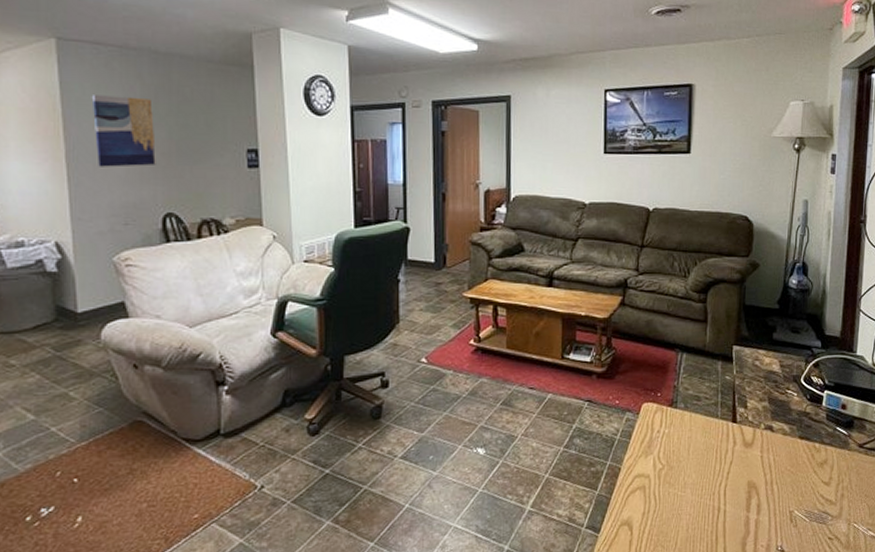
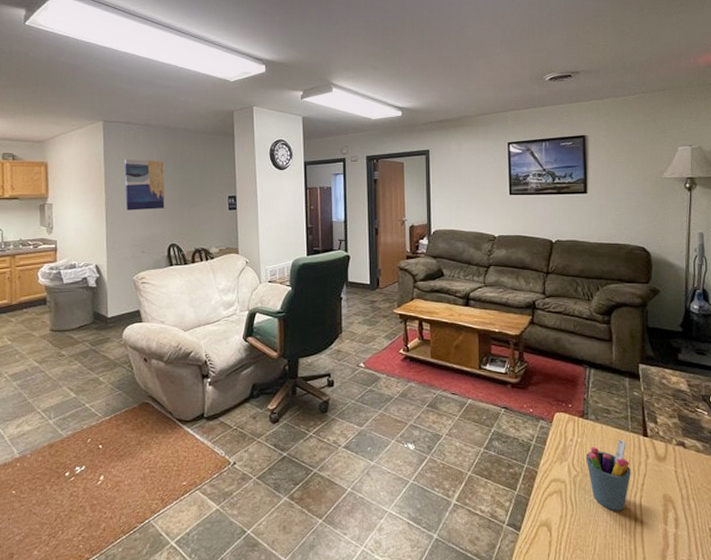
pen holder: none [672,426,717,503] -> present [585,438,631,511]

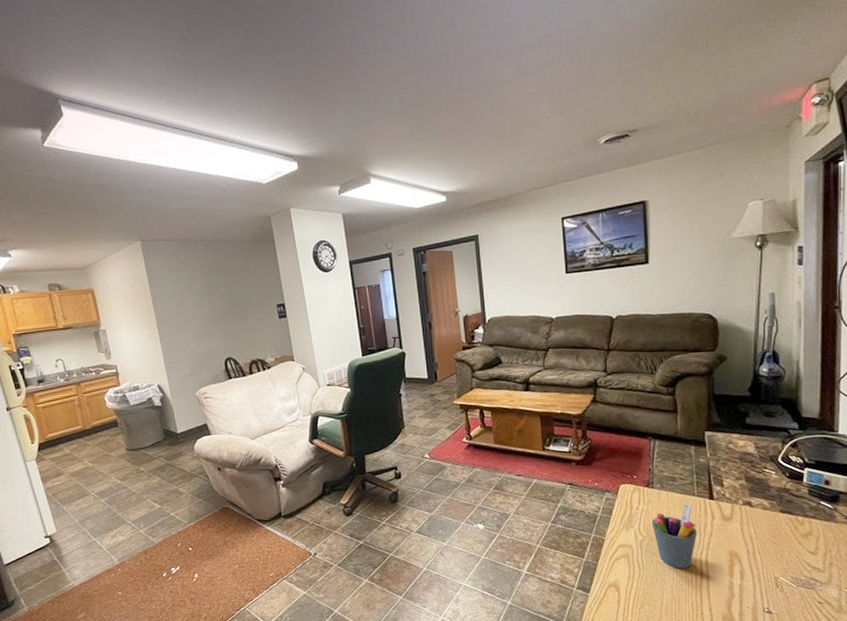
wall art: present [124,159,165,211] -> none [168,275,216,329]

